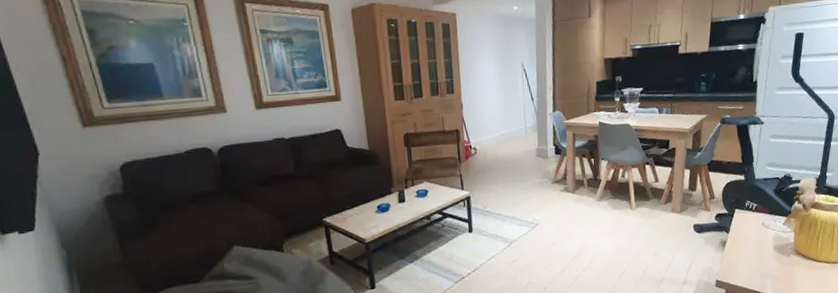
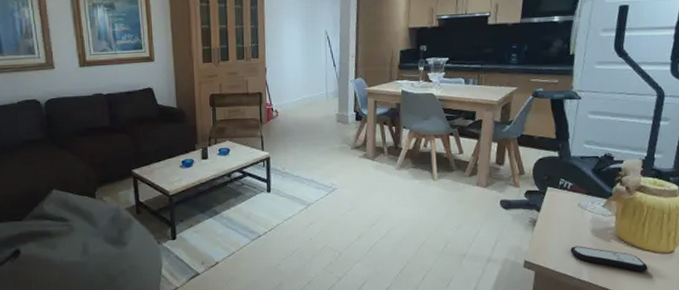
remote control: none [756,262,822,282] -> present [570,246,648,272]

